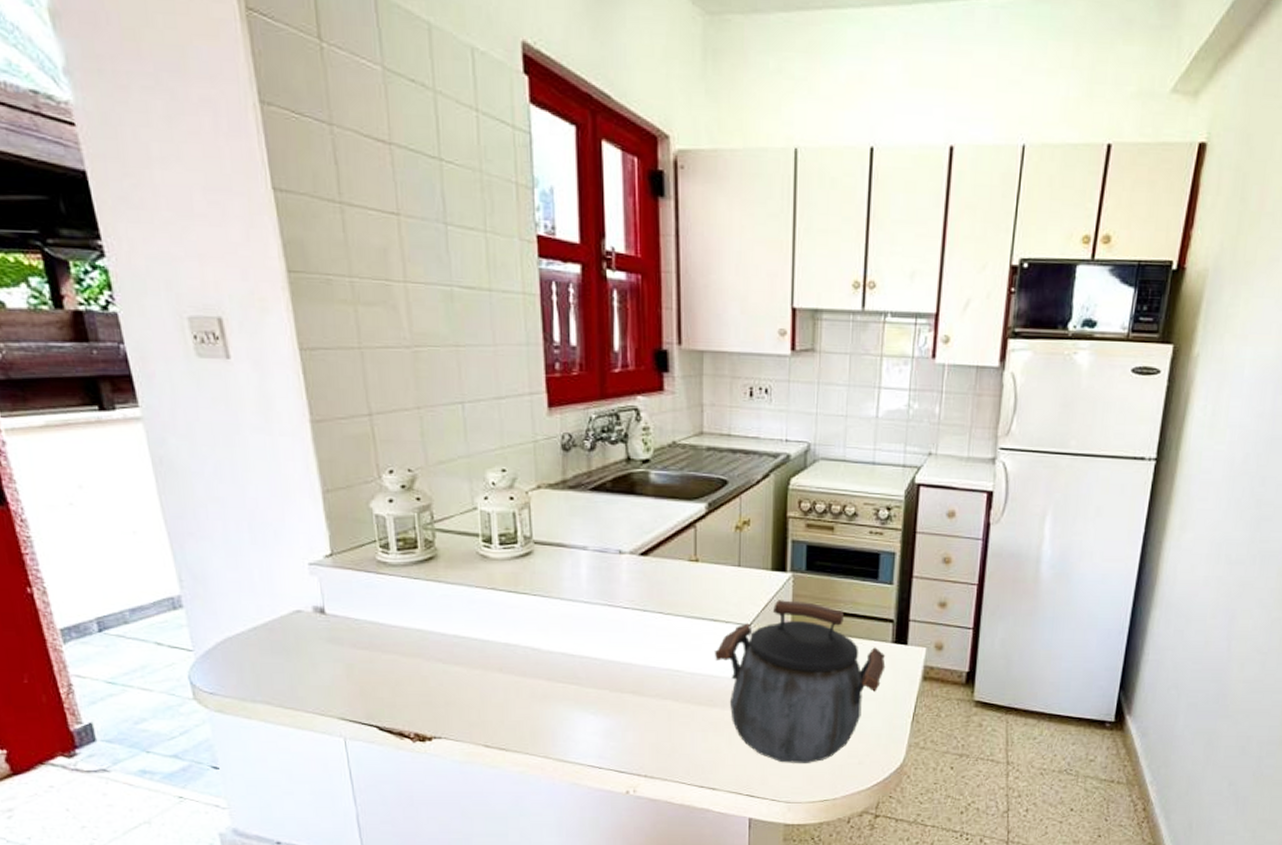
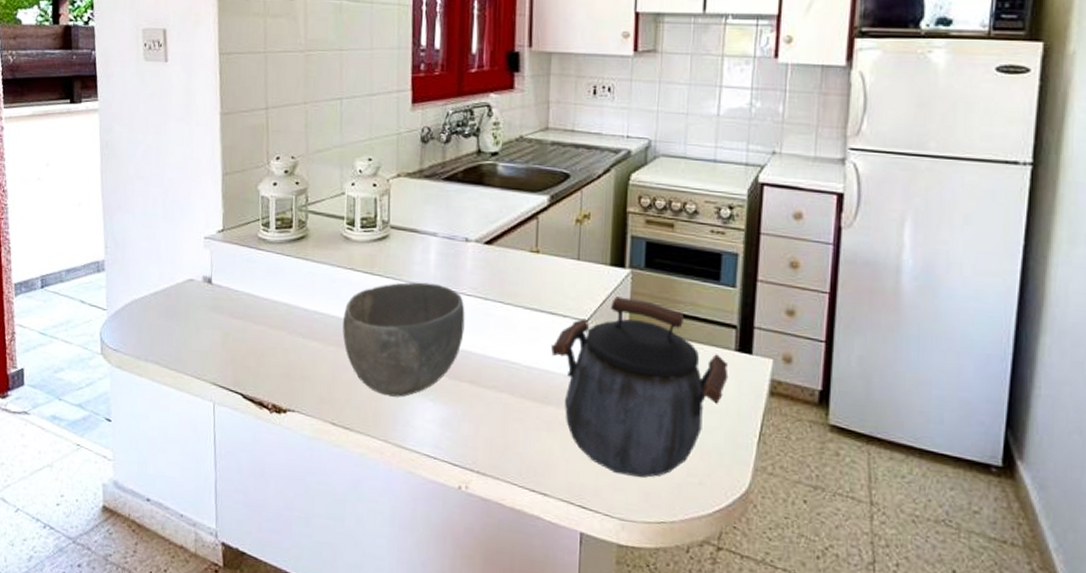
bowl: none [488,598,623,714] -> present [342,282,465,397]

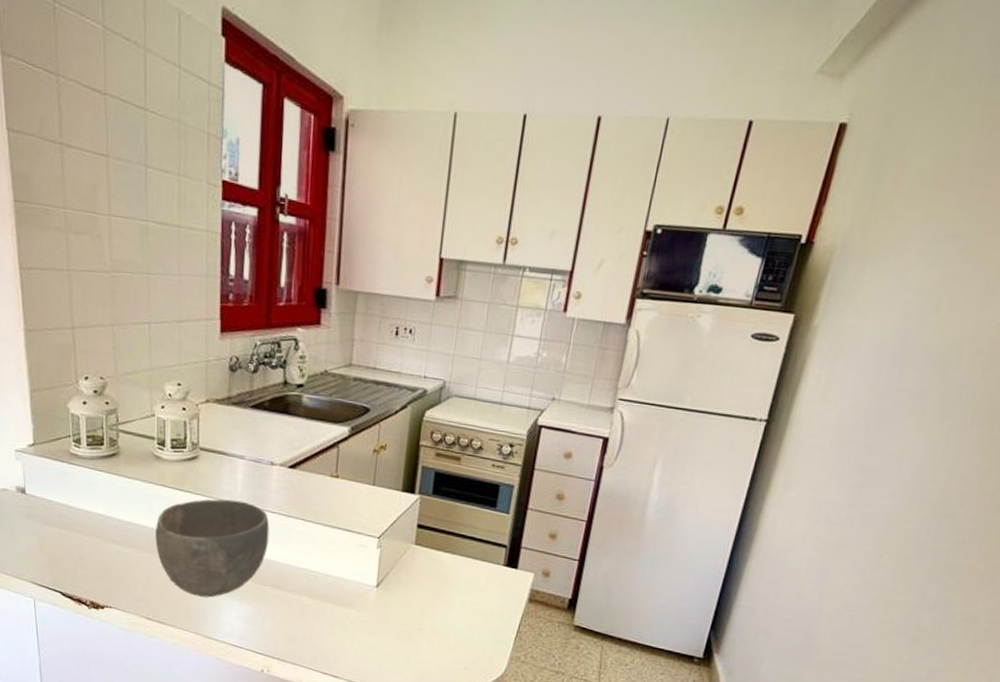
kettle: present [550,296,729,478] -> none [345,518,497,665]

